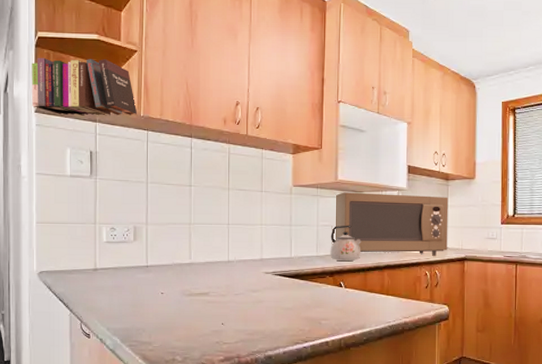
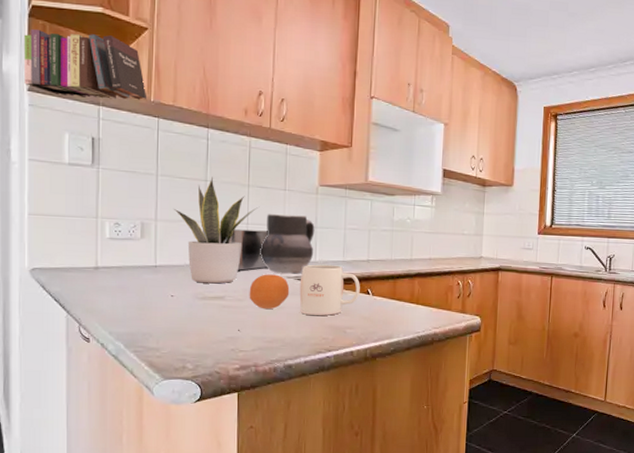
potted plant: none [163,182,239,281] -> present [174,177,260,284]
toaster: none [187,229,248,270] -> present [202,228,268,273]
fruit: none [231,270,268,304] -> present [249,274,290,310]
ceramic jug: none [240,214,290,270] -> present [260,214,315,274]
mug: none [277,260,333,309] -> present [299,264,360,316]
kettle: present [330,225,362,262] -> none [357,229,392,268]
microwave: present [331,192,449,256] -> none [359,194,485,265]

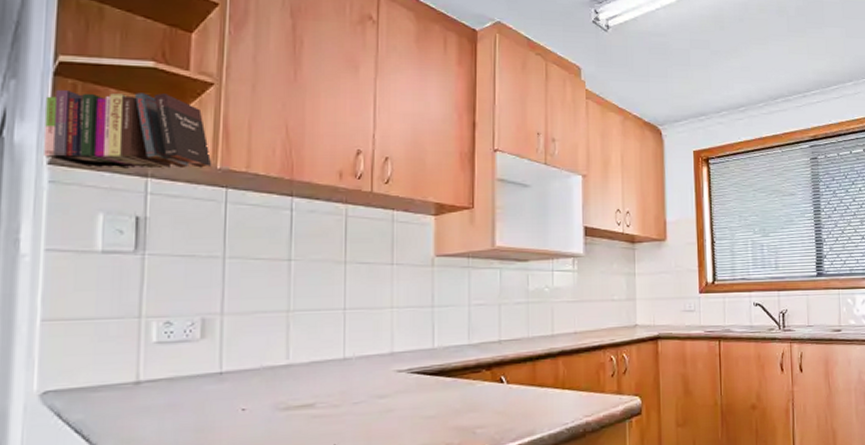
potted plant: present [174,177,260,284] -> none [247,255,360,390]
toaster: present [202,228,268,273] -> none [284,316,373,371]
fruit: present [249,274,290,310] -> none [348,369,401,415]
ceramic jug: present [260,214,315,274] -> none [361,293,431,367]
mug: present [299,264,360,316] -> none [414,350,491,417]

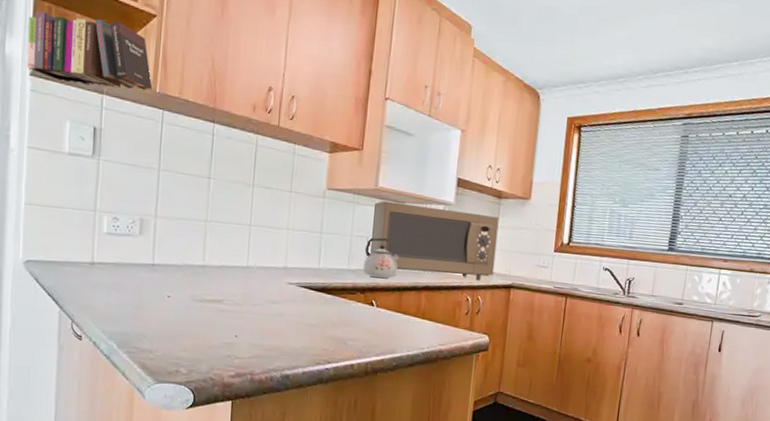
kettle: none [486,302,528,350] -> present [363,237,399,279]
microwave: none [488,261,637,337] -> present [365,201,499,281]

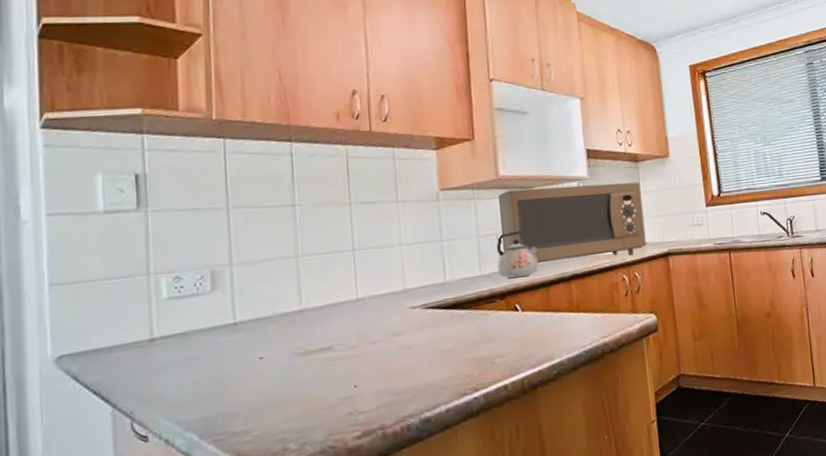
books: present [27,11,153,90] -> none [33,48,208,129]

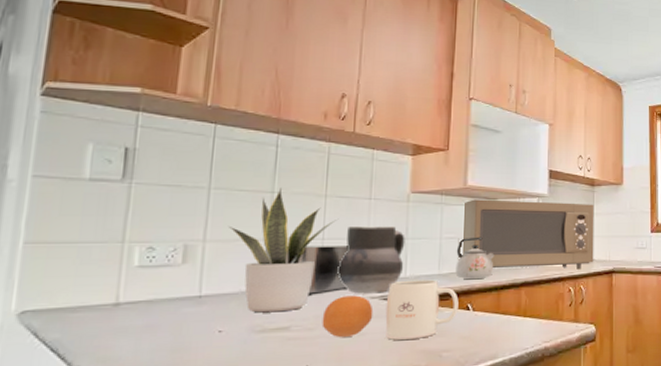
potted plant: none [254,200,367,336] -> present [229,188,339,313]
toaster: none [294,255,386,313] -> present [264,246,348,297]
fruit: none [363,306,417,354] -> present [322,295,374,338]
ceramic jug: none [373,229,443,305] -> present [337,226,405,294]
mug: none [428,282,506,351] -> present [385,279,459,341]

